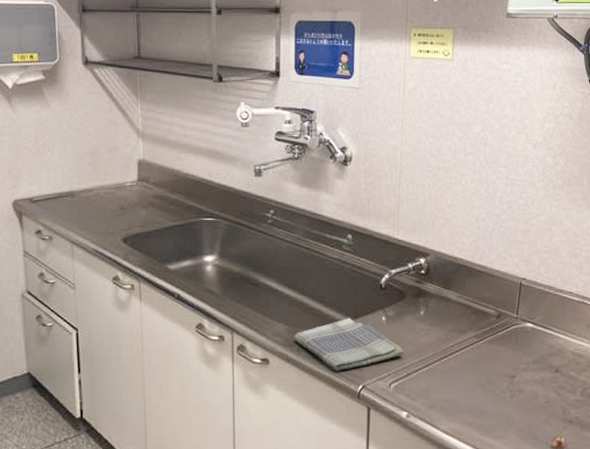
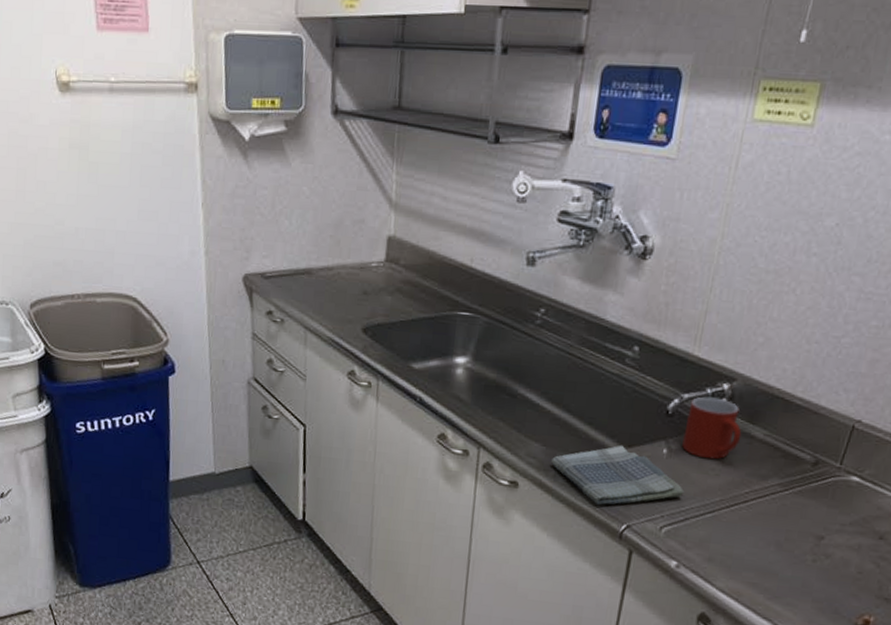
mug: none [396,270,440,322] -> present [682,396,742,460]

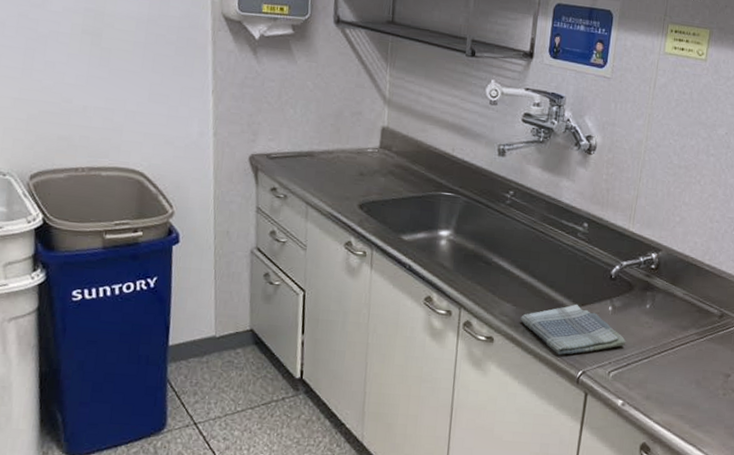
mug: present [682,396,742,460] -> none [623,263,667,315]

